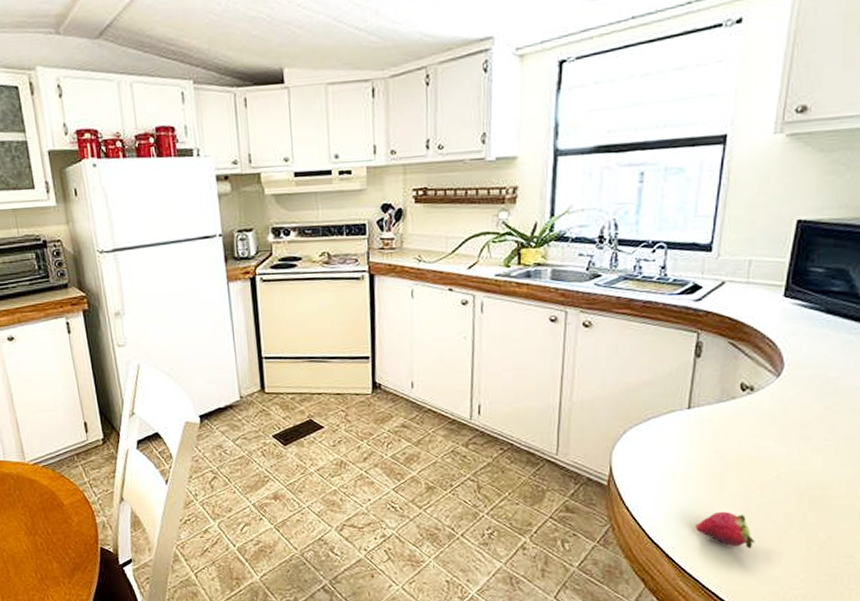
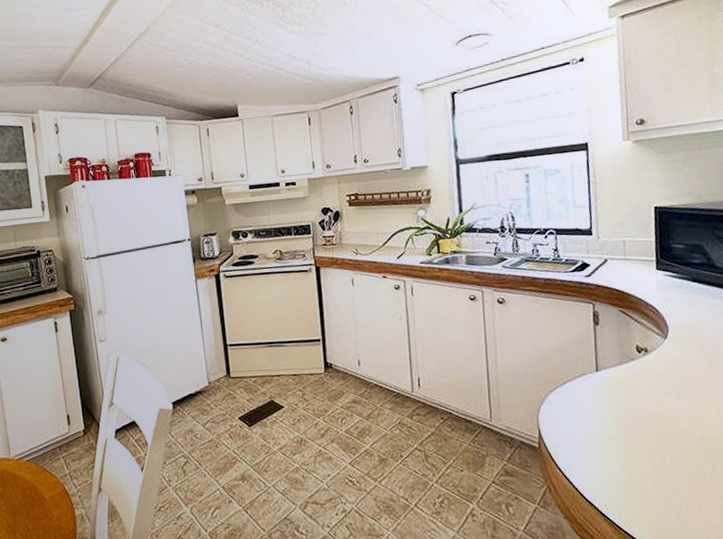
fruit: present [695,511,755,548] -> none [621,466,677,501]

